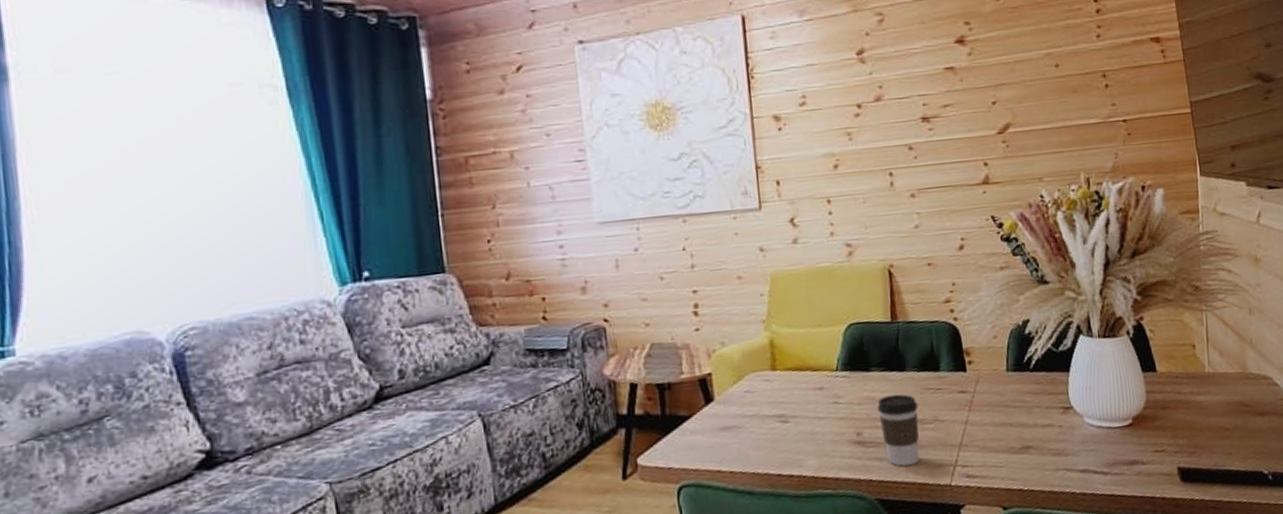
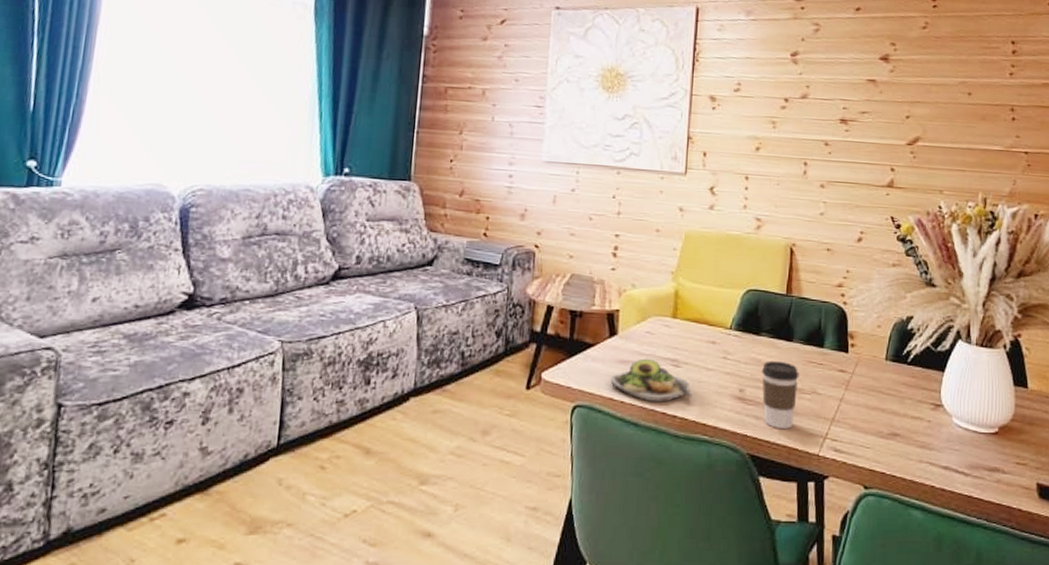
salad plate: none [714,419,806,466] -> present [610,358,692,403]

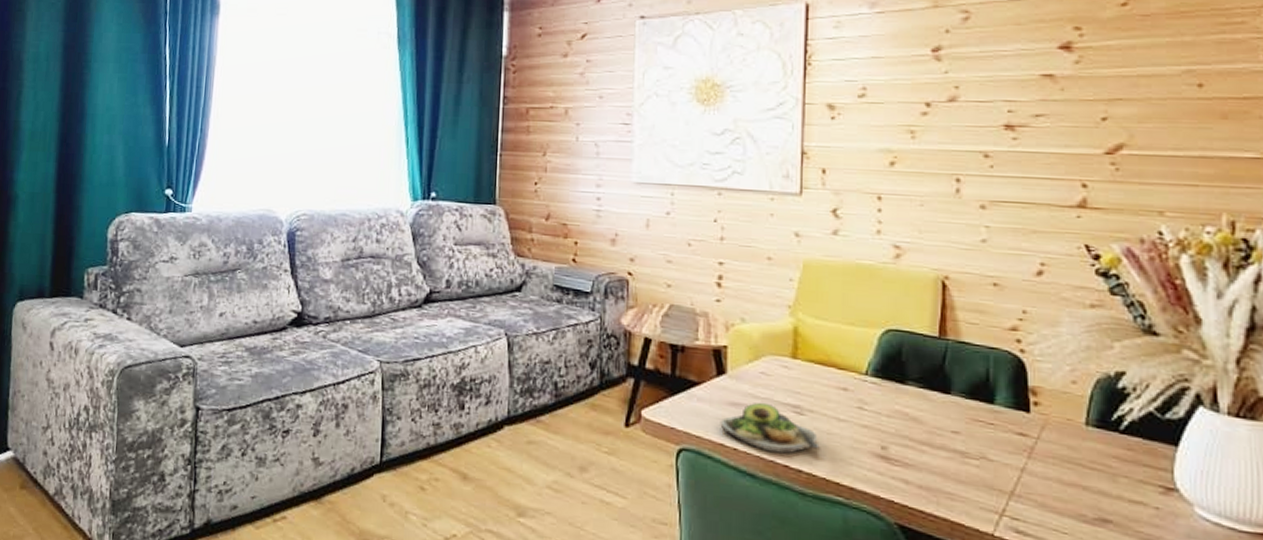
coffee cup: present [762,360,799,429] -> none [910,415,962,499]

